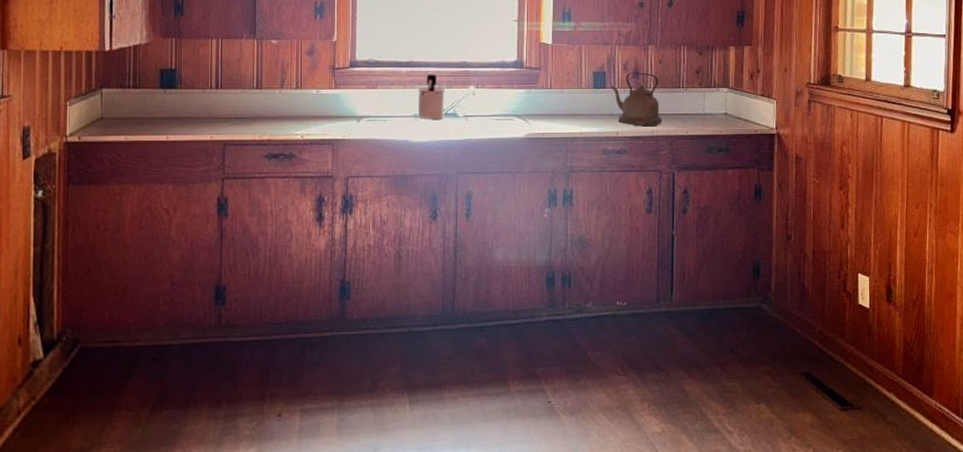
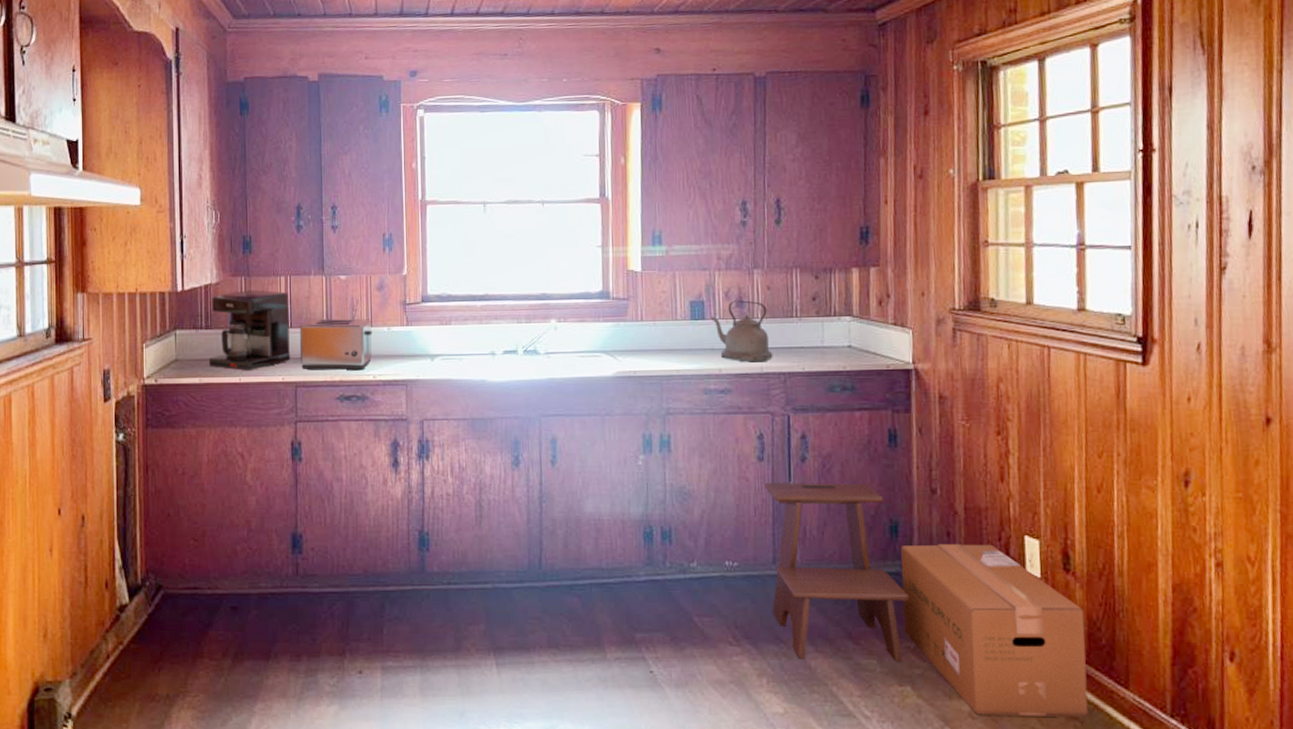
coffee maker: none [135,51,220,129] -> present [208,290,291,371]
toaster: none [229,80,302,130] -> present [299,318,372,371]
soap dispenser: present [417,74,445,120] -> none [494,308,524,358]
step stool: none [652,231,767,385] -> present [765,483,910,662]
box: none [761,281,902,425] -> present [901,544,1089,718]

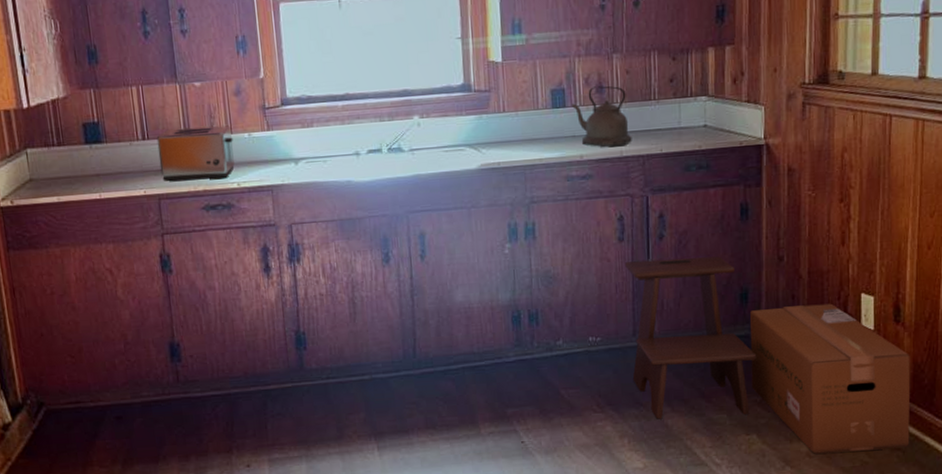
coffee maker: present [208,290,291,371] -> none [61,102,151,187]

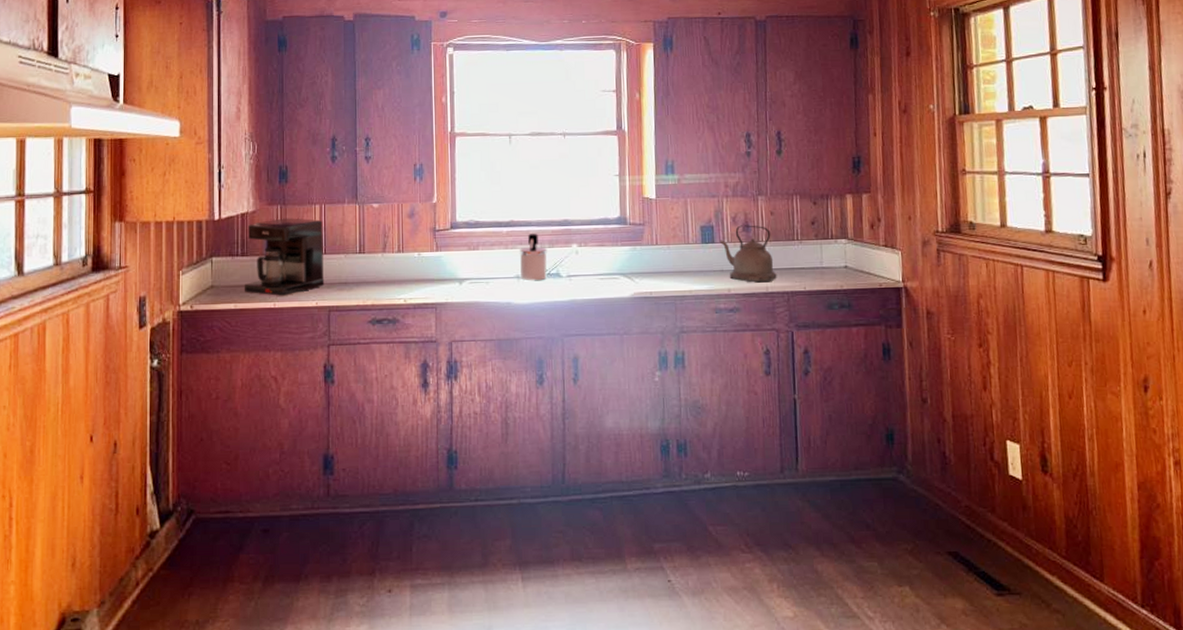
coffee maker: none [61,102,151,187] -> present [244,218,325,296]
toaster: present [156,125,235,181] -> none [333,244,404,295]
soap dispenser: none [356,106,388,158] -> present [519,234,547,281]
step stool: present [625,256,757,419] -> none [772,394,906,564]
box: present [750,303,911,454] -> none [897,449,1069,612]

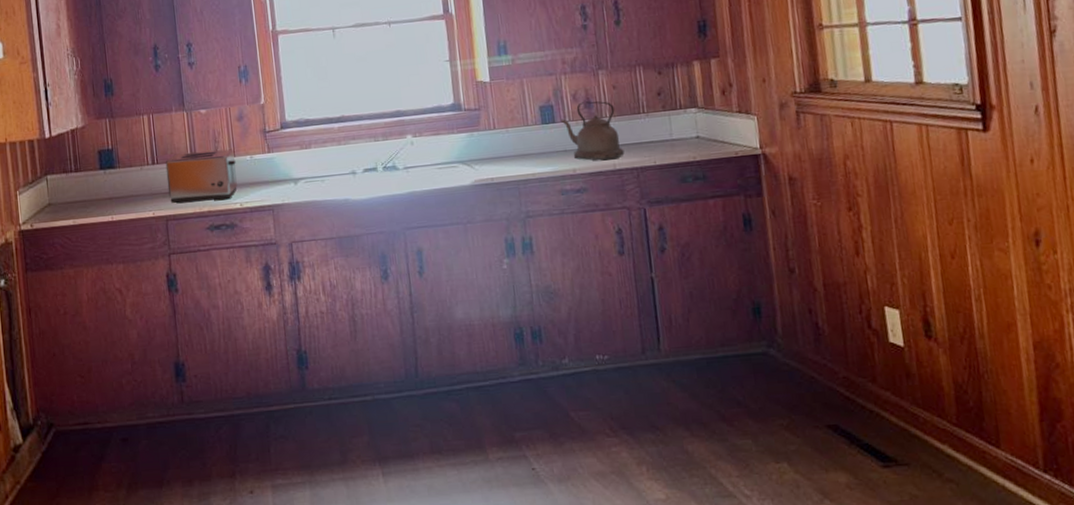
coffee maker: present [244,218,325,296] -> none [79,129,160,210]
toaster: none [333,244,404,295] -> present [165,149,237,203]
soap dispenser: present [519,234,547,281] -> none [352,127,383,177]

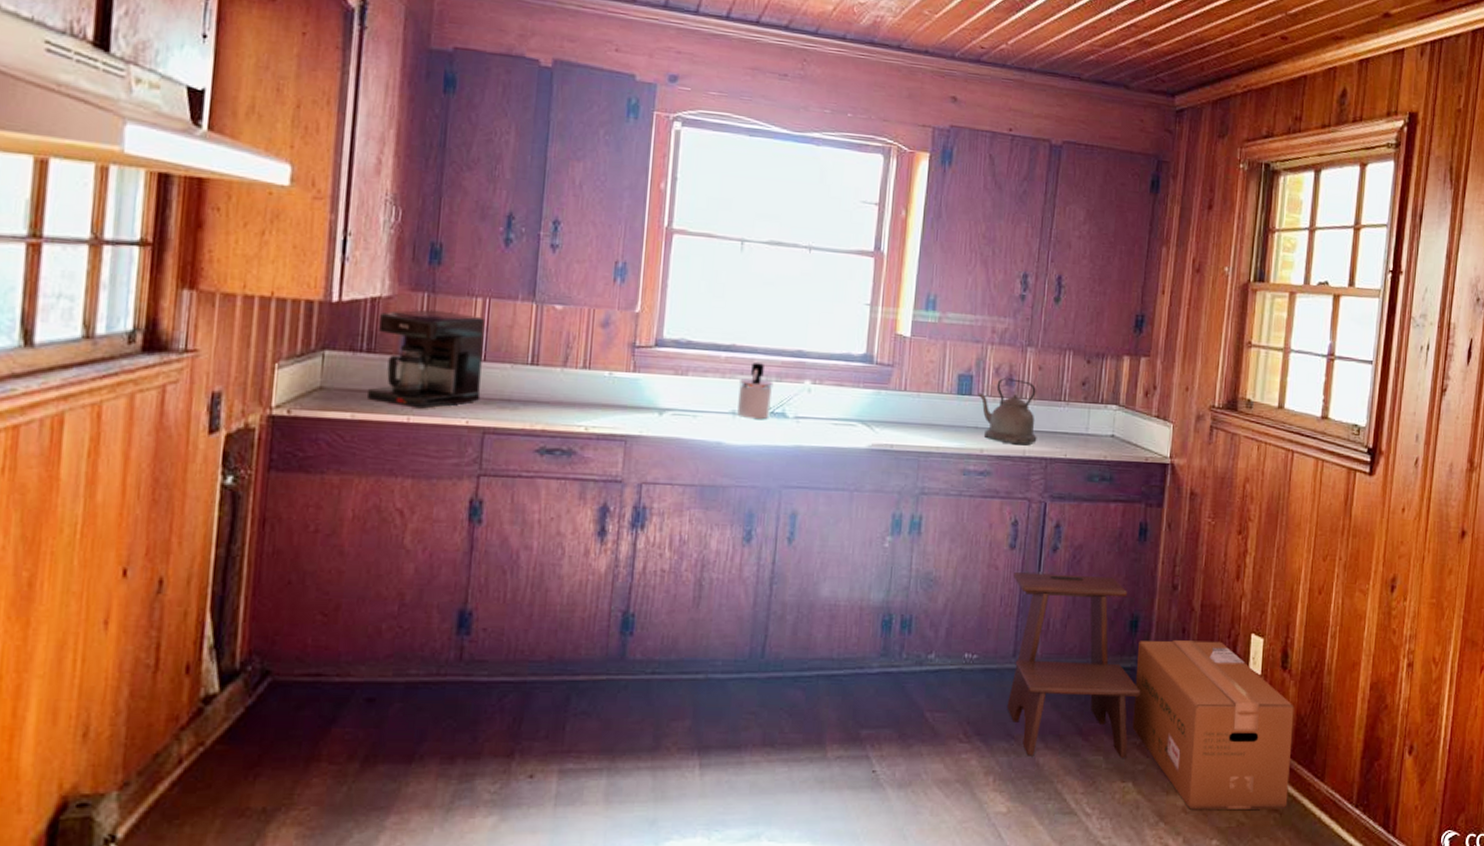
coffee maker: none [79,129,160,210] -> present [366,309,486,409]
toaster: present [165,149,237,203] -> none [492,353,591,420]
soap dispenser: none [352,127,383,177] -> present [737,363,774,420]
step stool: none [627,269,779,445] -> present [1006,572,1141,758]
box: none [765,318,963,486] -> present [1132,640,1295,811]

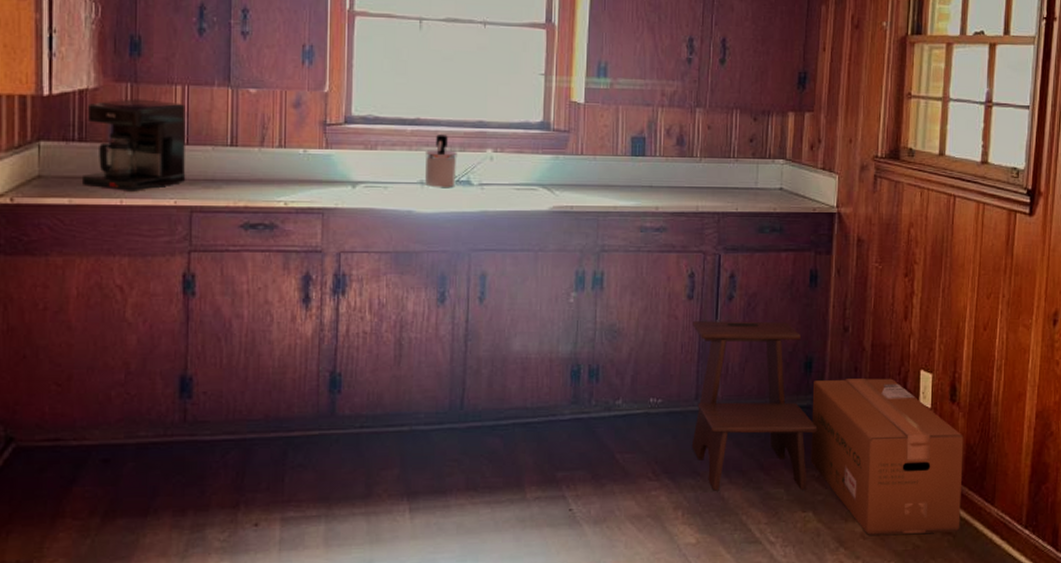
kettle: present [977,378,1037,445] -> none [650,138,709,201]

